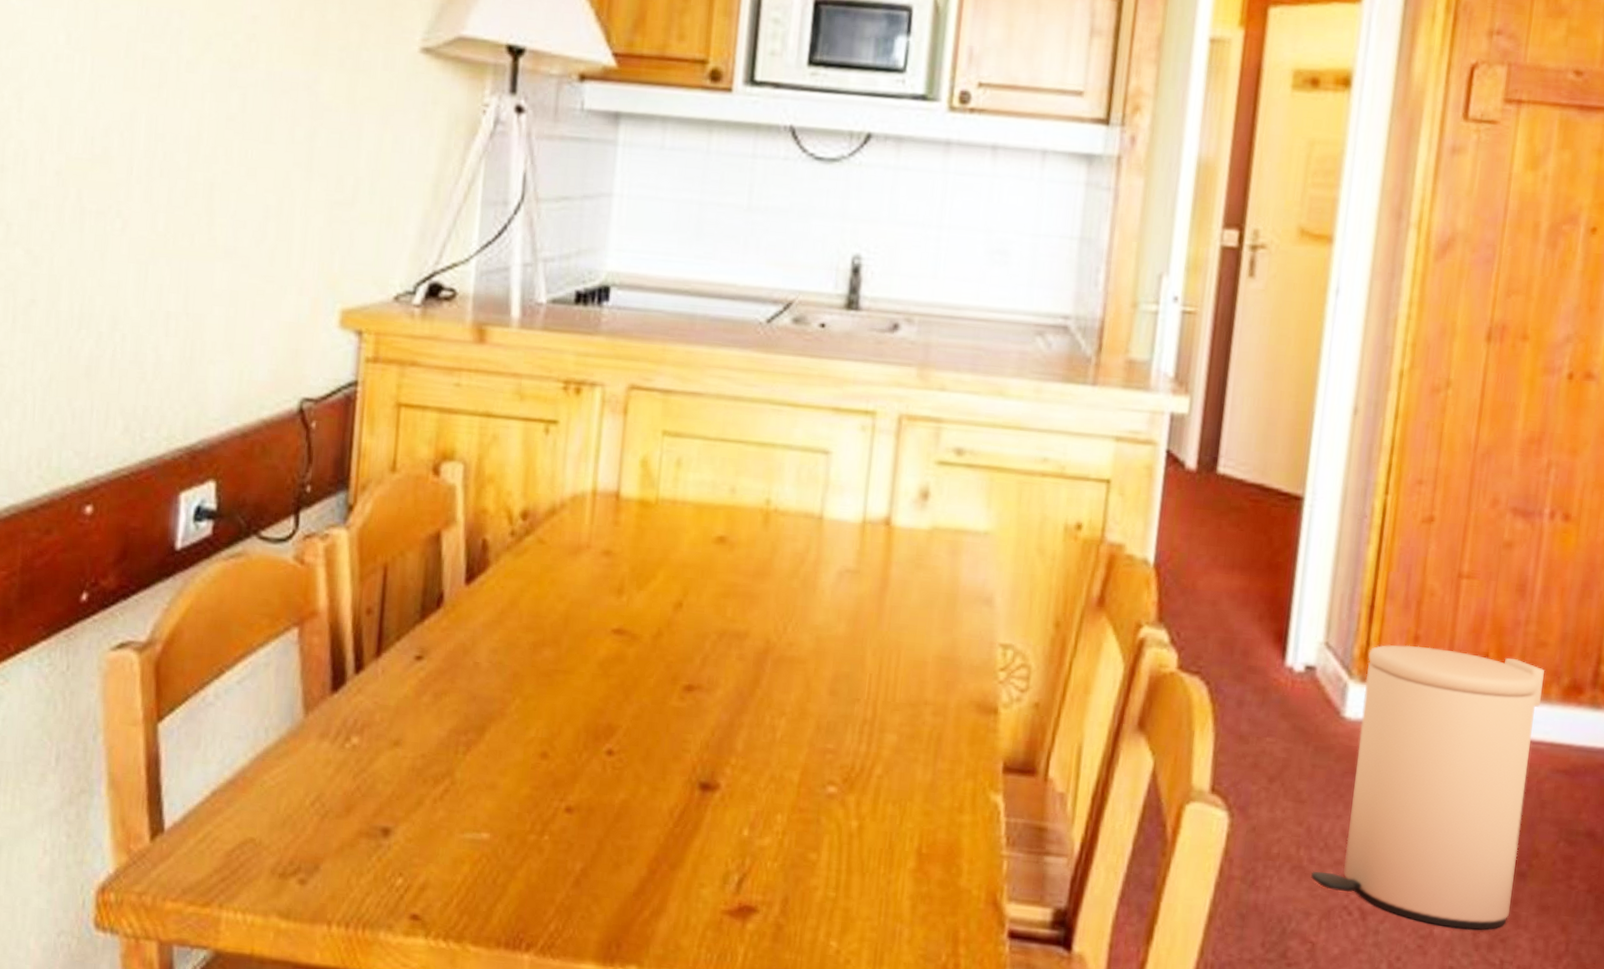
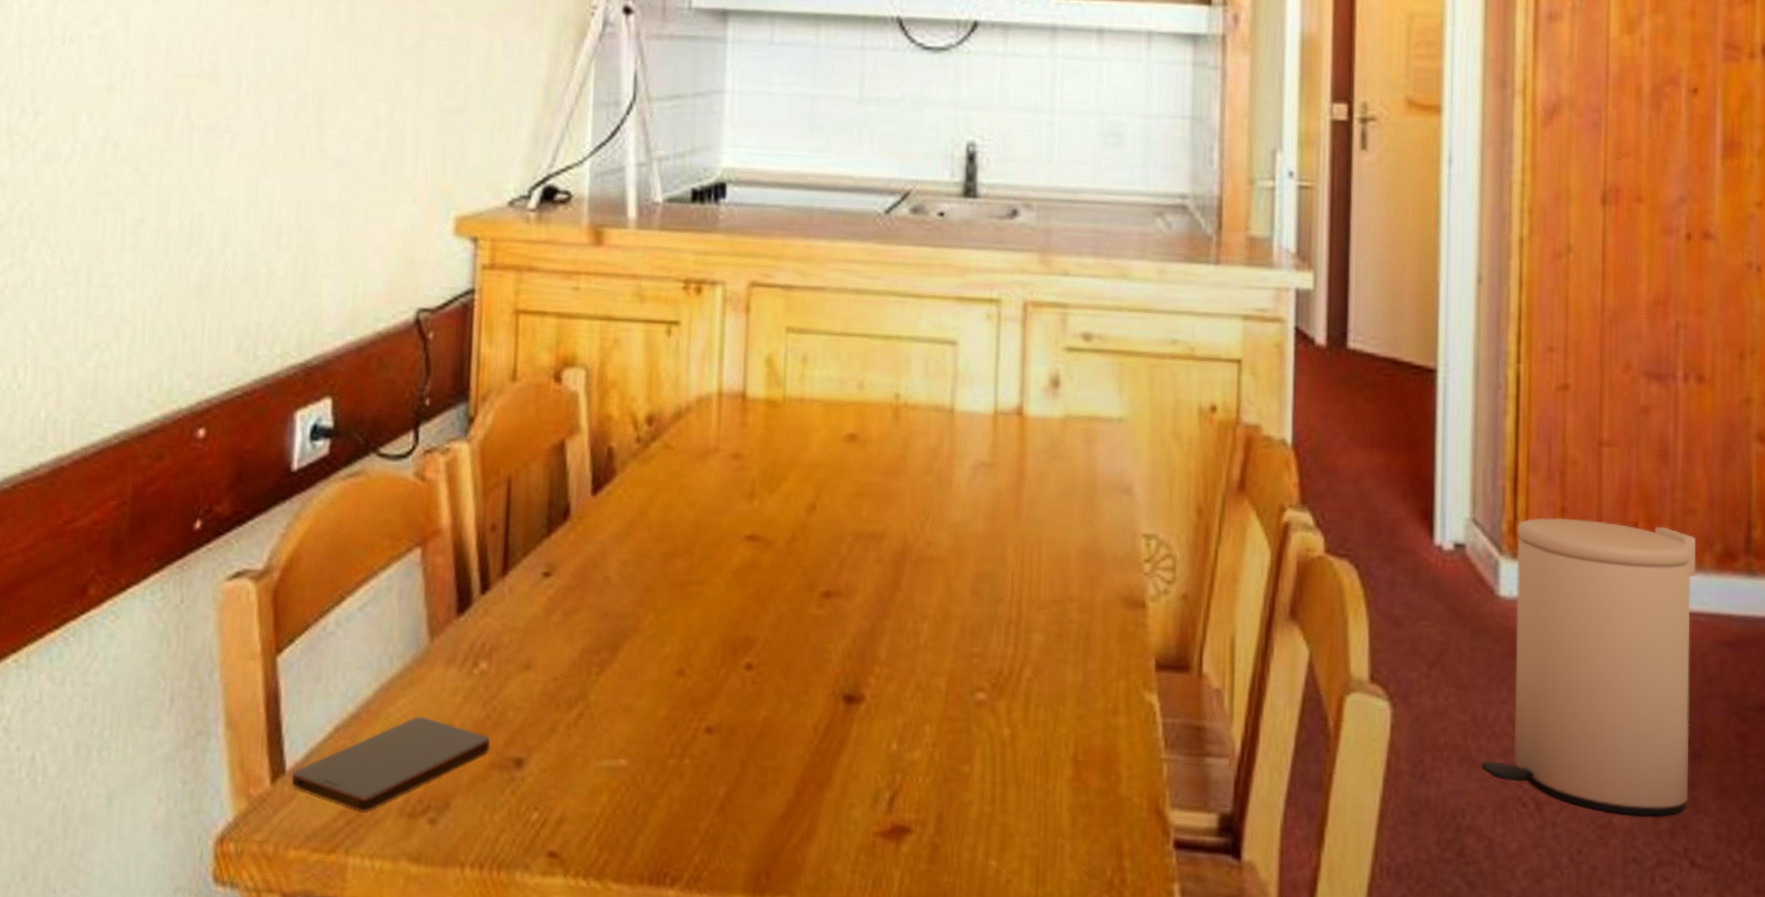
phone: none [170,784,359,870] -> present [291,716,490,811]

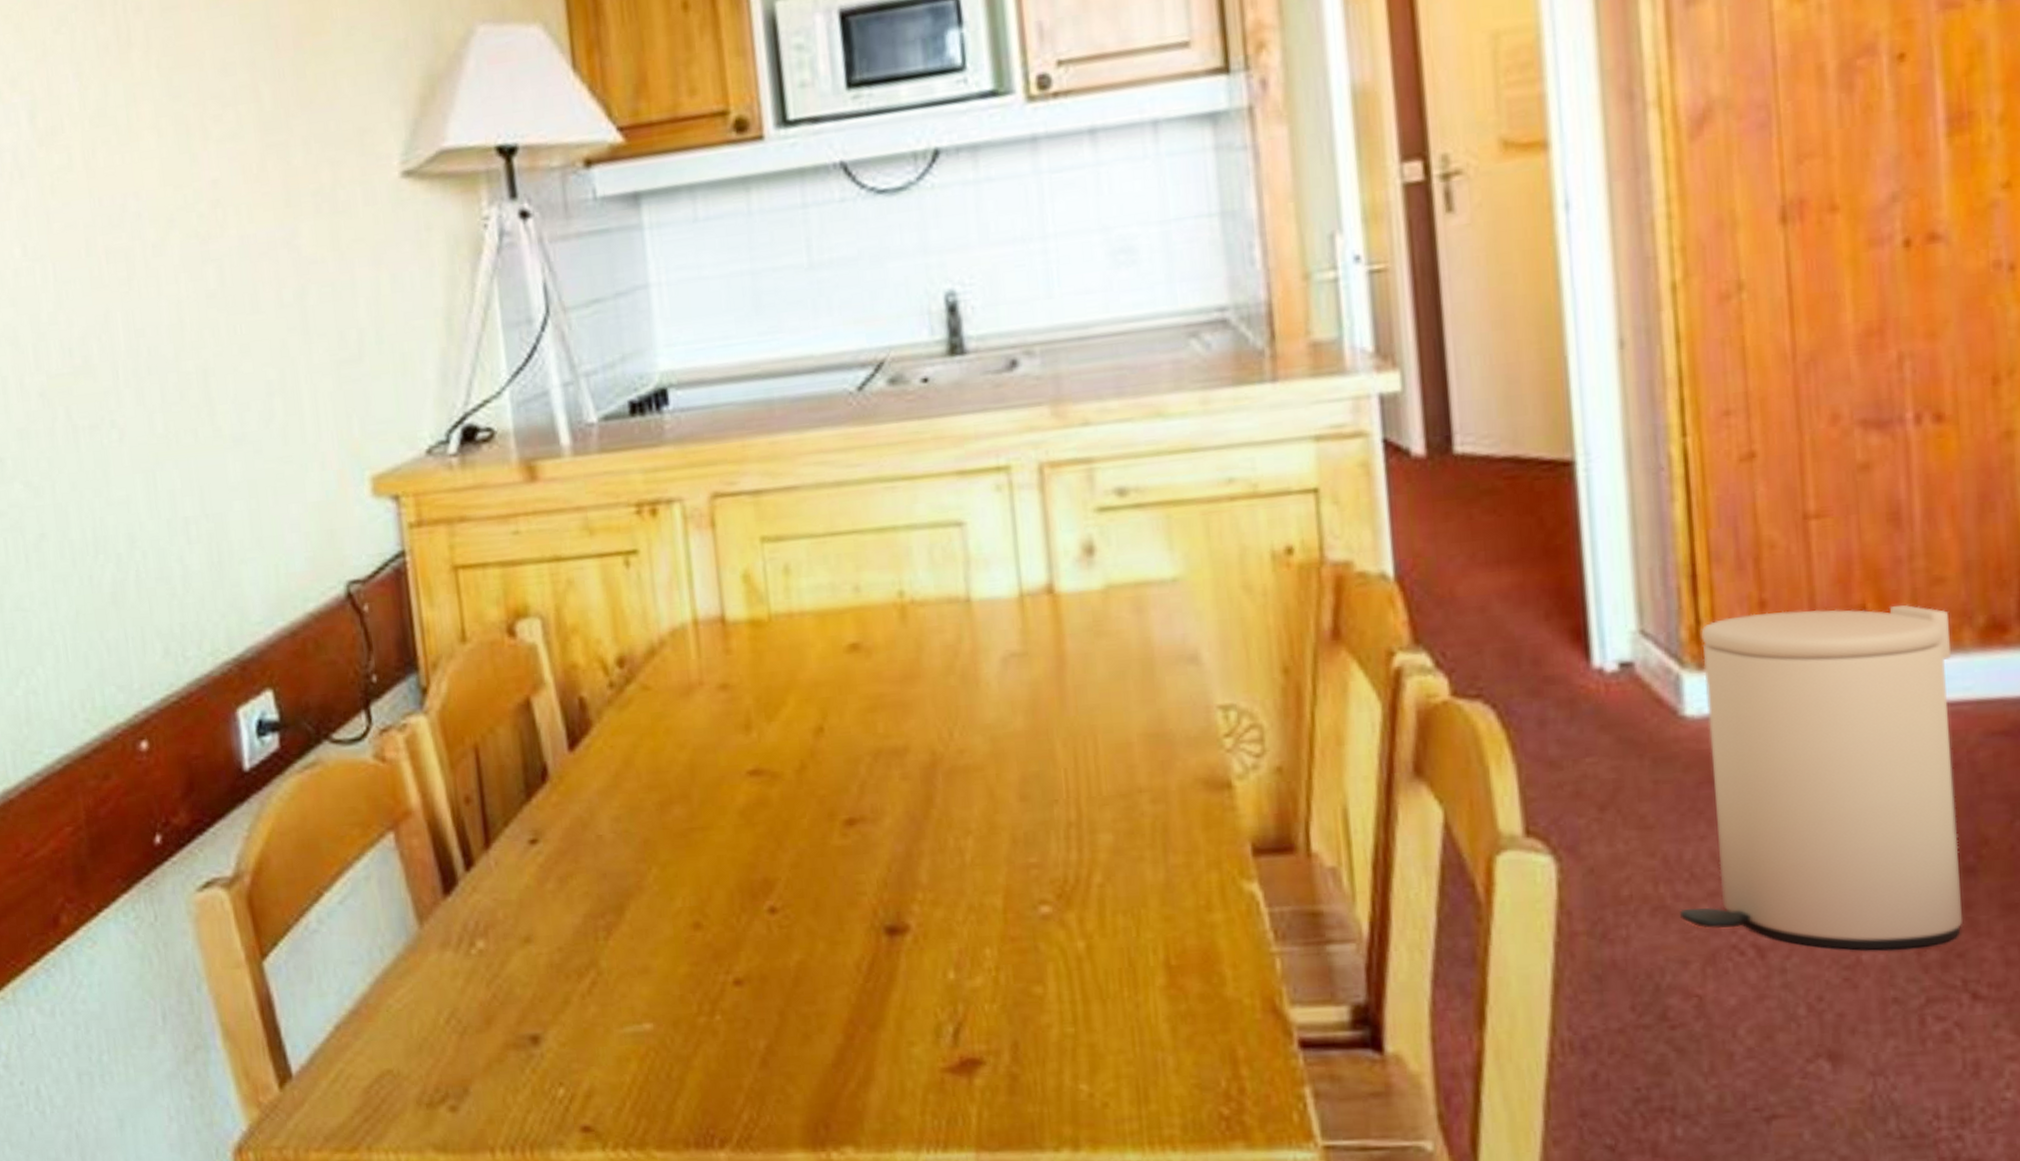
phone: present [291,716,490,811] -> none [299,1004,501,1106]

